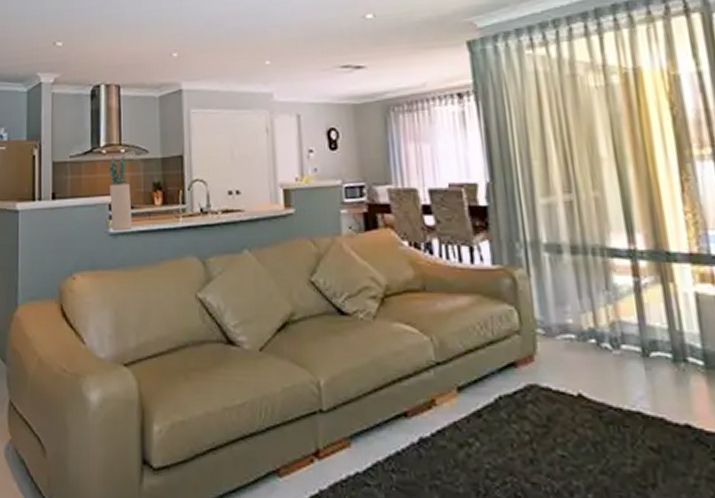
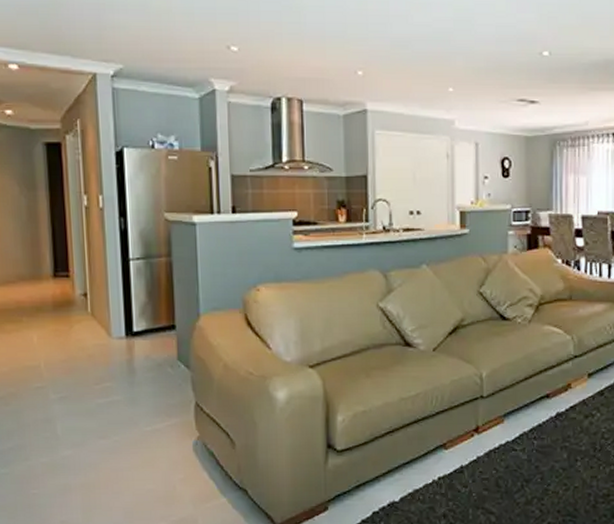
vase: present [110,152,133,231] -> none [293,169,317,246]

